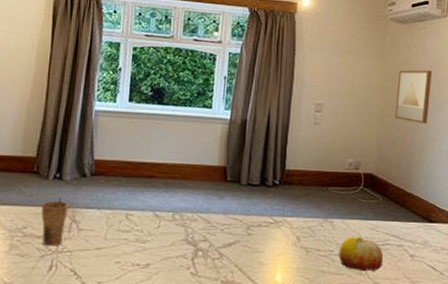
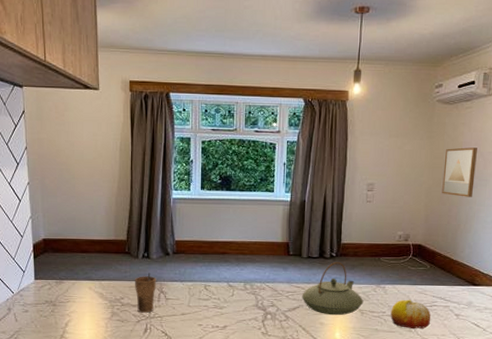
teapot: none [239,190,309,254] -> present [302,261,364,316]

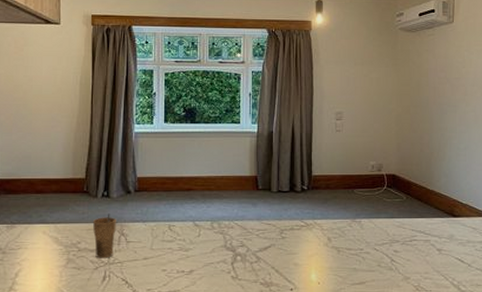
teapot: present [302,261,364,316] -> none [273,195,339,255]
fruit: present [390,299,431,329] -> none [369,234,412,267]
wall art: present [442,147,477,197] -> none [411,74,444,124]

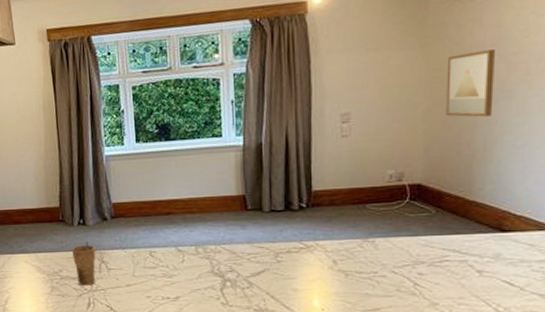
wall art: none [411,74,444,124] -> present [446,49,495,117]

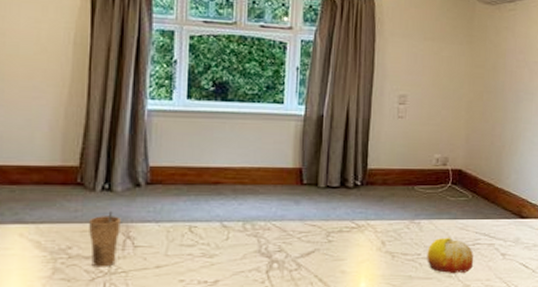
fruit: none [385,254,442,292] -> present [427,237,474,274]
wall art: present [446,49,495,117] -> none [484,55,522,114]

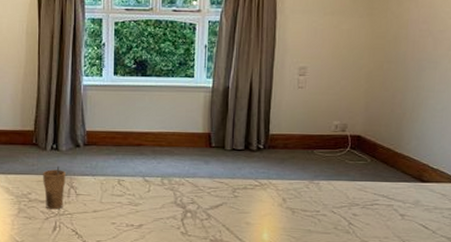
fruit: present [427,237,474,274] -> none [325,197,372,231]

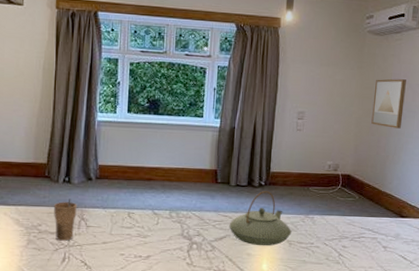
teapot: none [225,154,295,215] -> present [229,190,292,246]
wall art: none [384,25,426,82] -> present [371,78,406,129]

